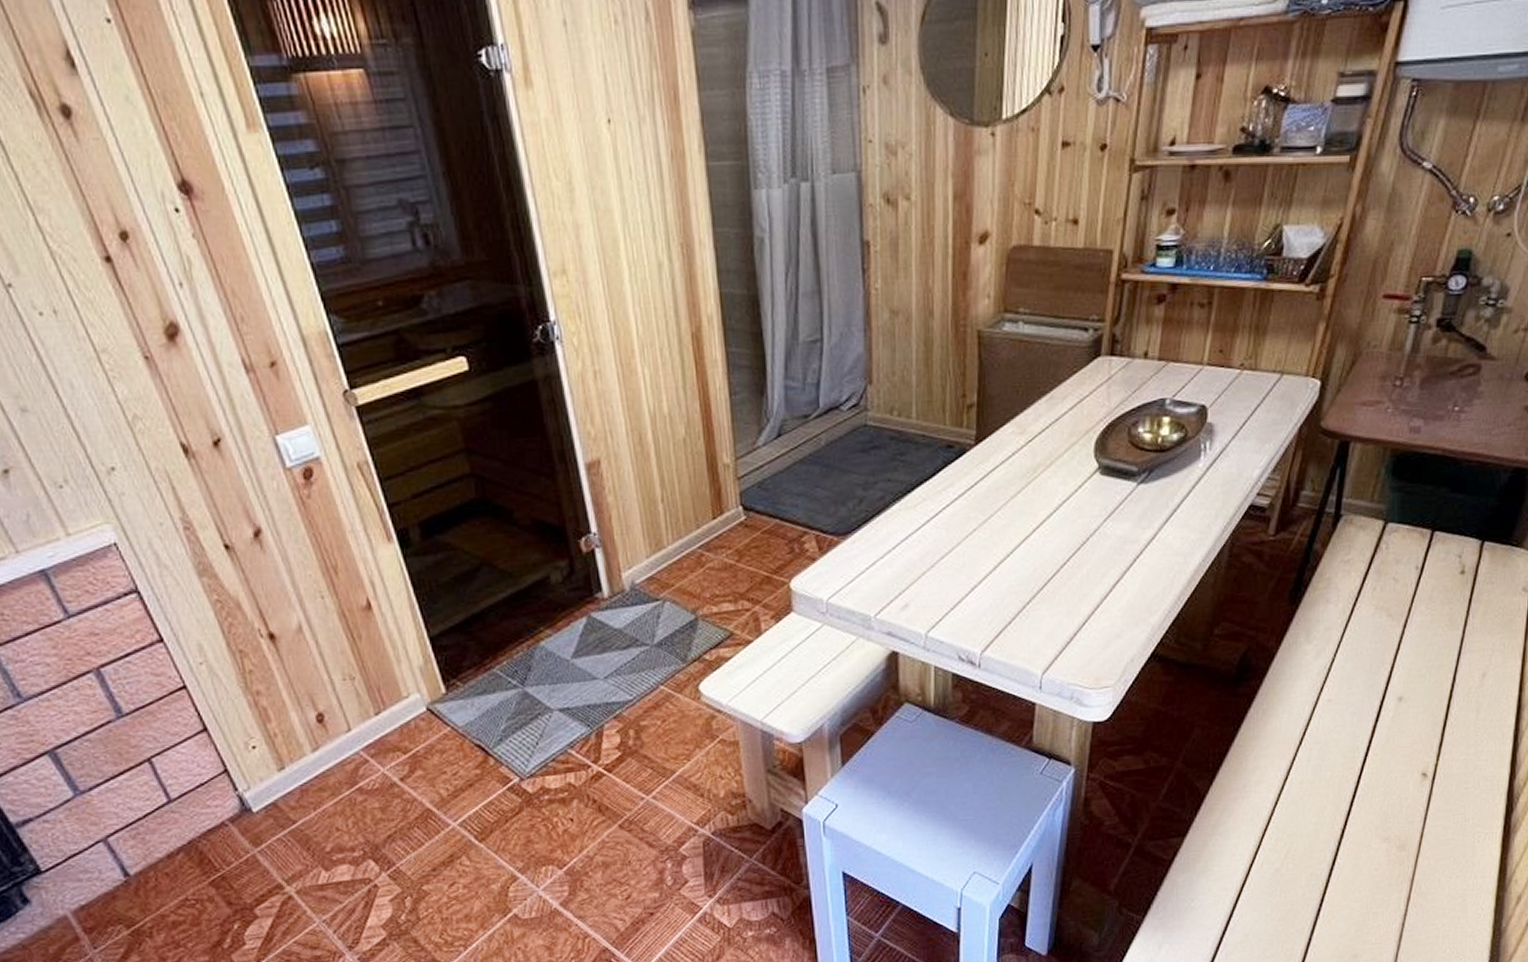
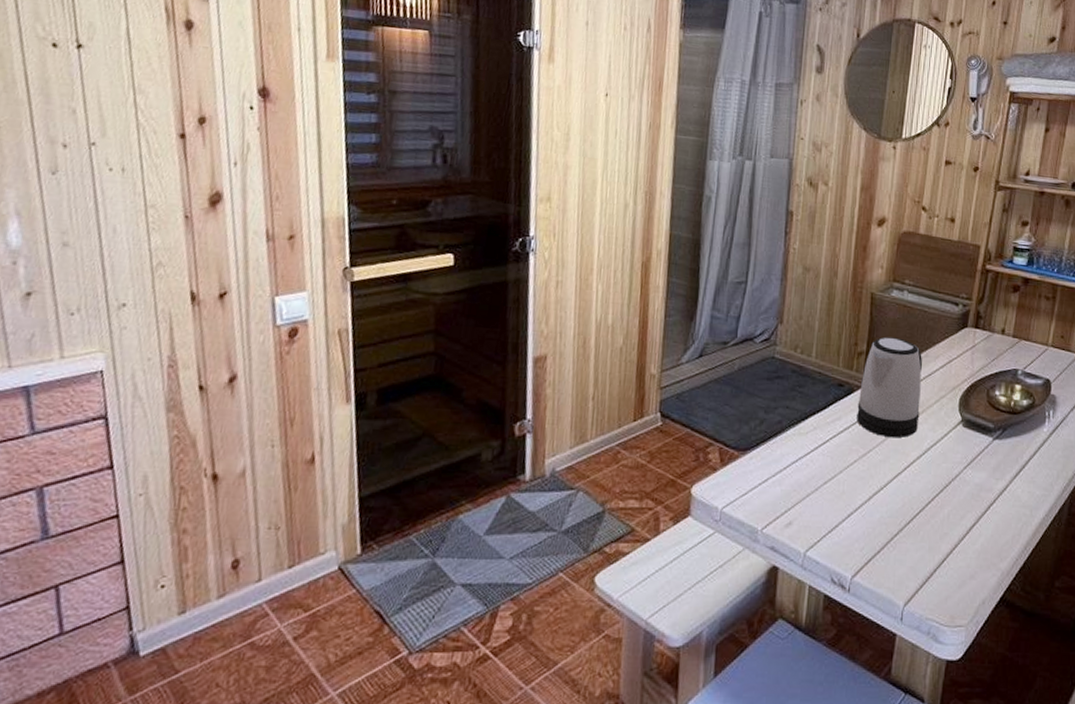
kettle: none [972,381,1047,499] -> present [857,337,922,438]

